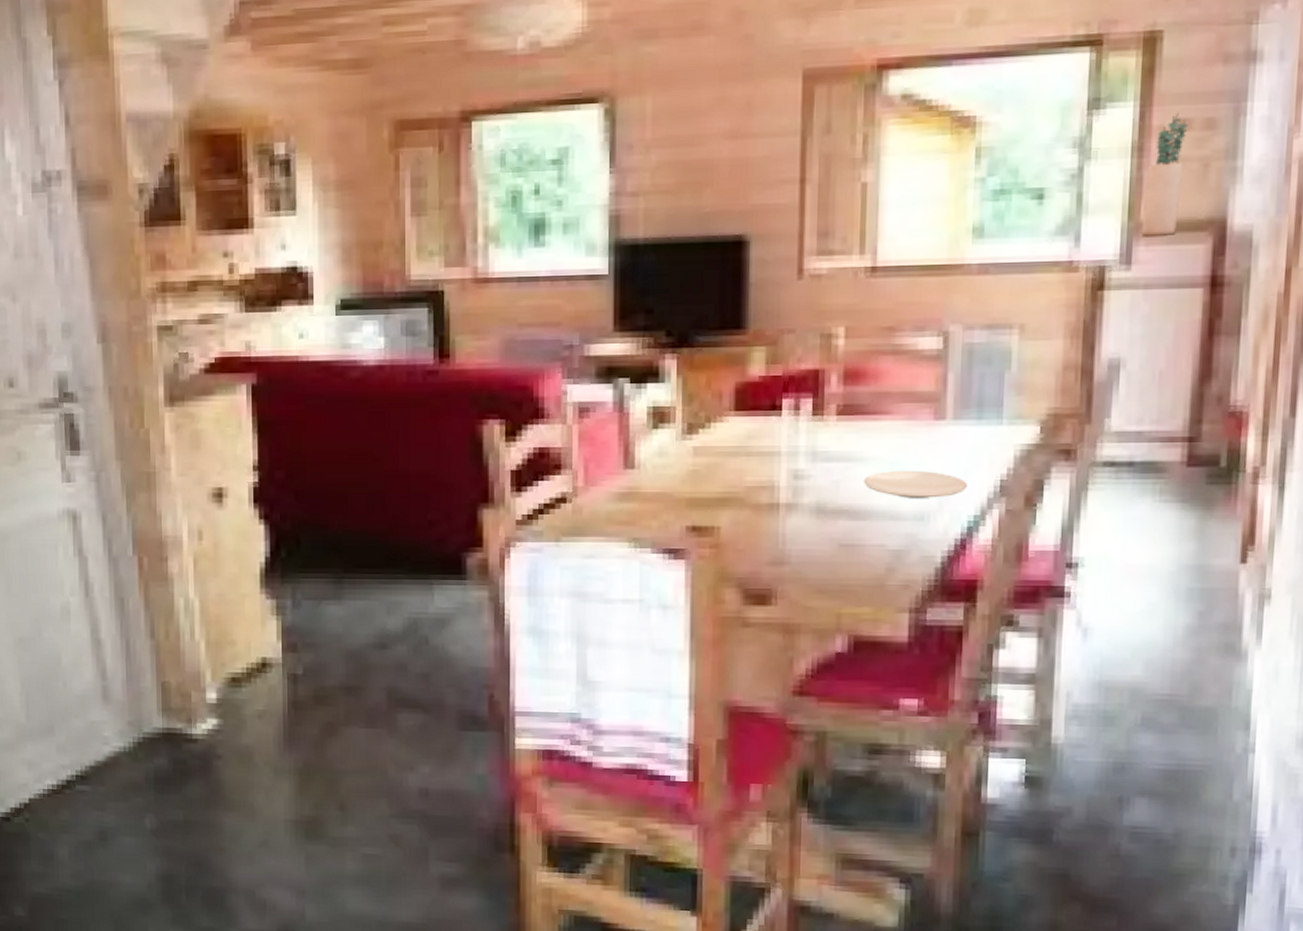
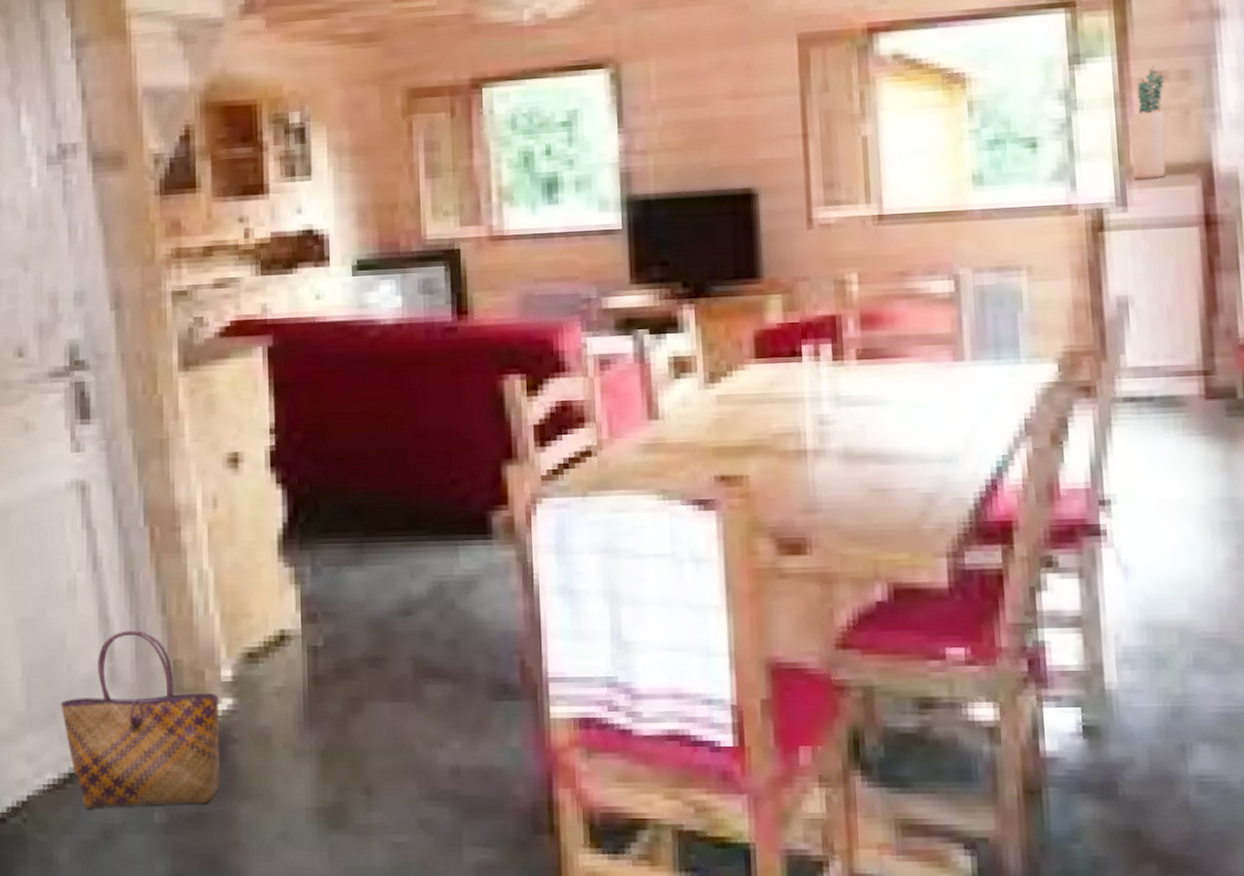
tote bag: none [57,653,205,813] -> present [61,630,220,810]
plate: present [864,470,968,498] -> none [889,411,993,440]

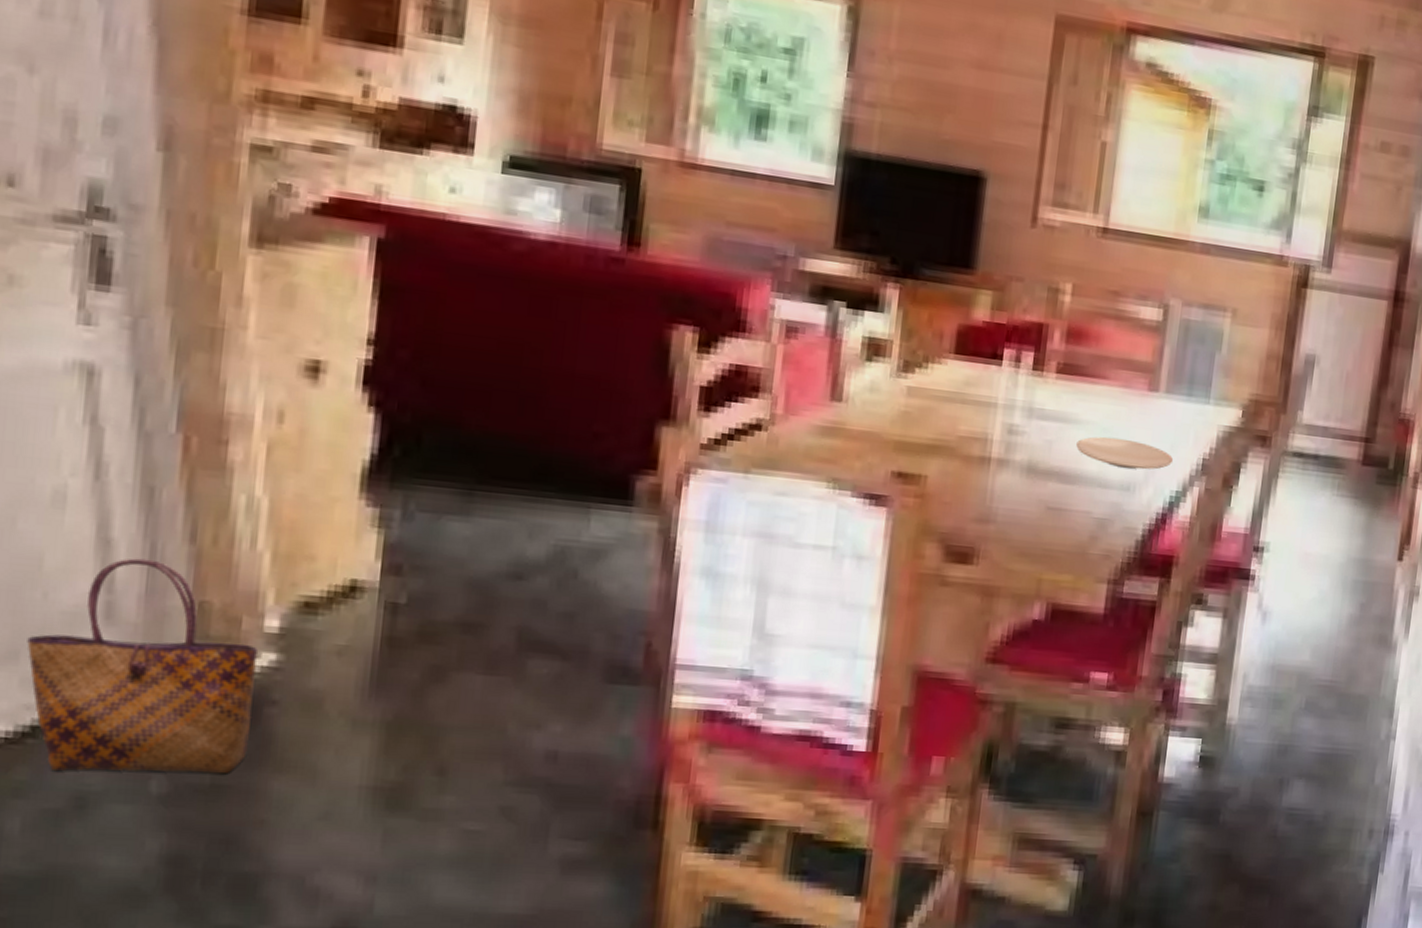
plate: none [889,411,993,440] -> present [1076,436,1174,470]
vase: present [1131,65,1166,179] -> none [1342,135,1388,247]

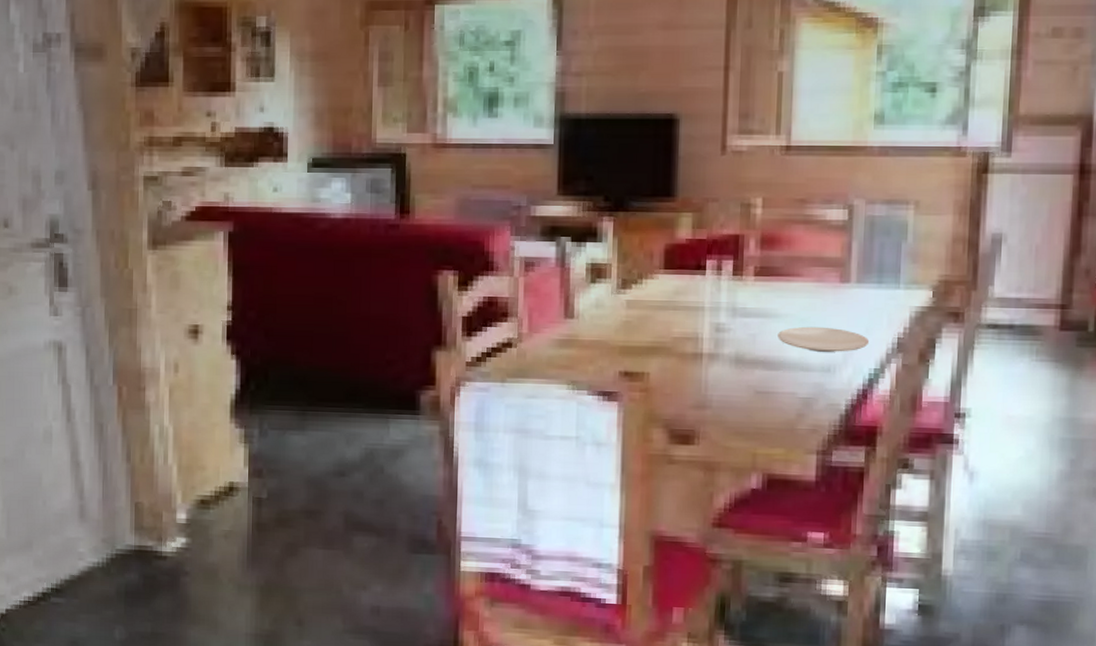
tote bag: present [27,558,257,774] -> none [36,474,173,625]

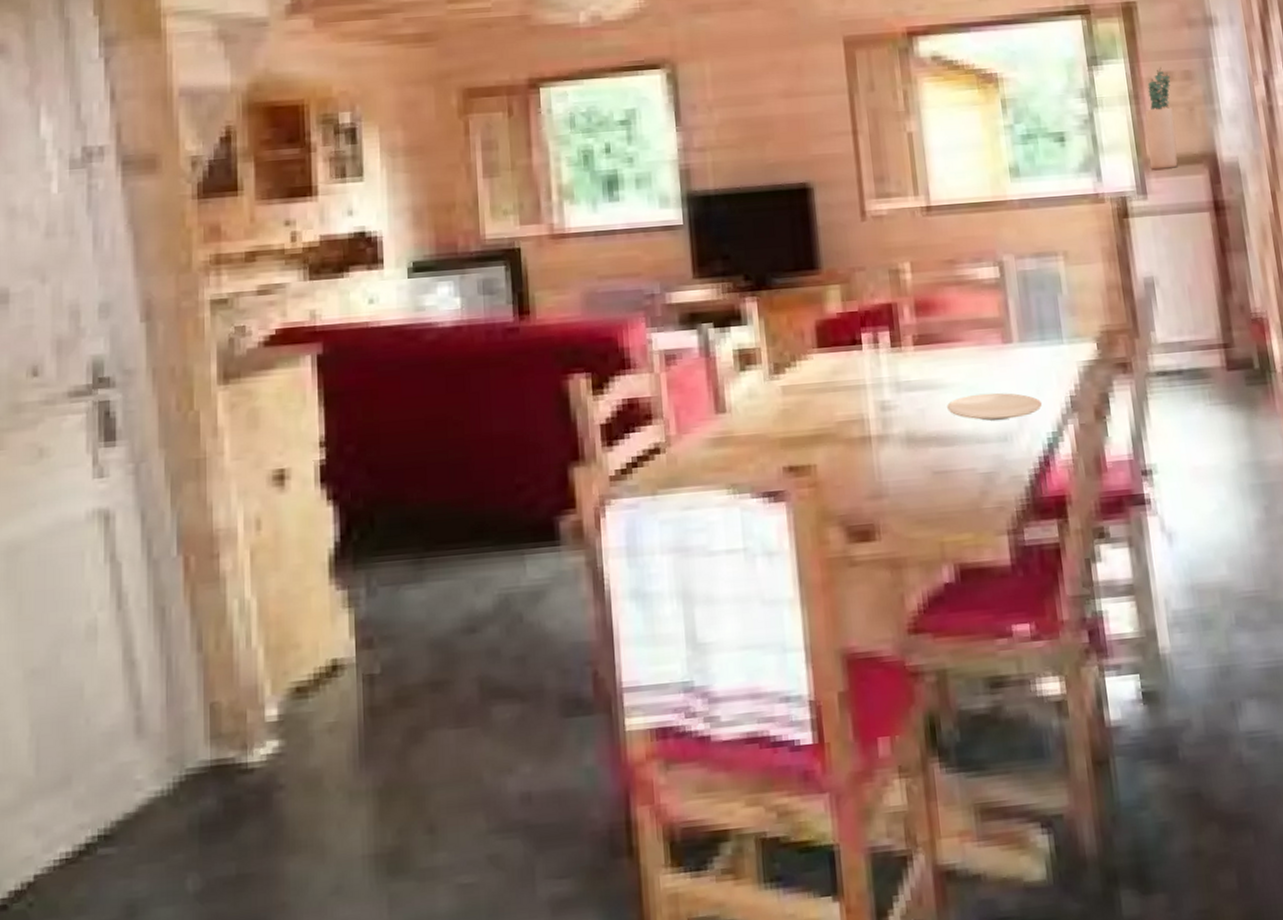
vase: none [1020,22,1060,128] -> present [1145,66,1178,170]

